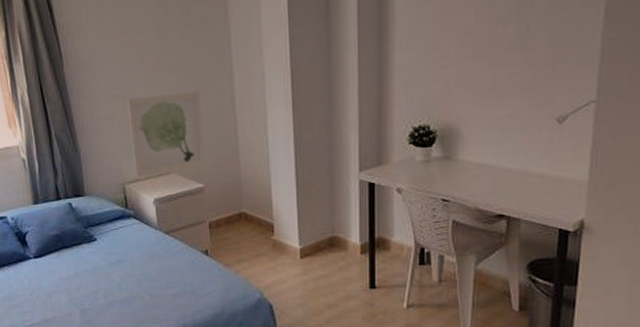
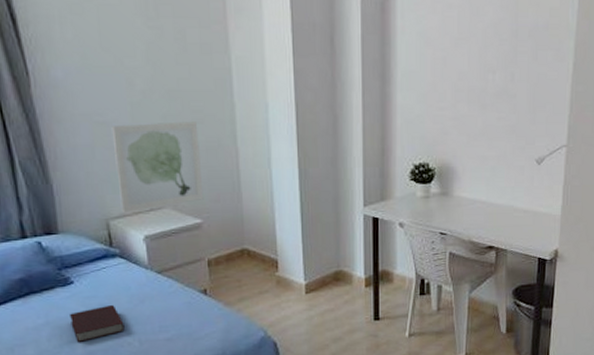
book: none [94,261,138,293] -> present [70,305,125,342]

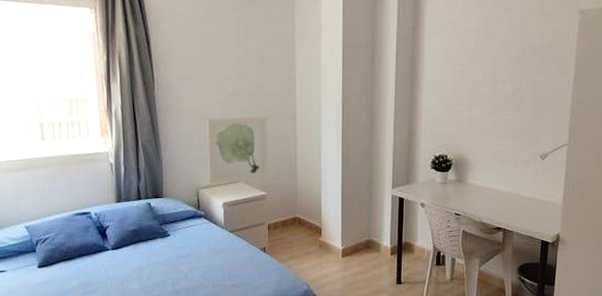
book: present [70,305,125,342] -> none [165,255,203,282]

